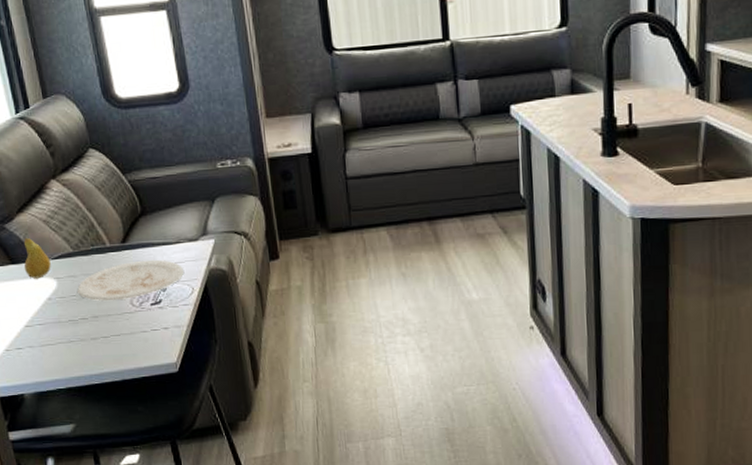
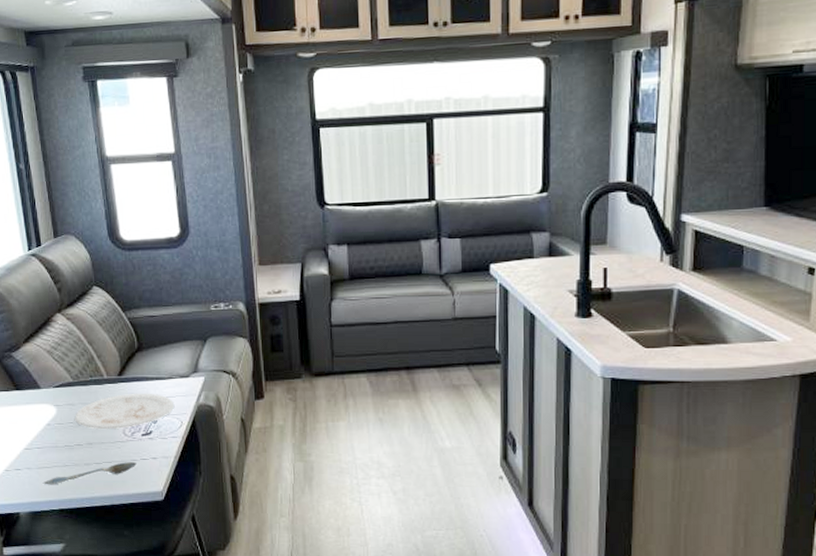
fruit: present [23,237,51,279] -> none [27,366,52,405]
spoon: none [47,334,147,364] -> present [43,462,137,485]

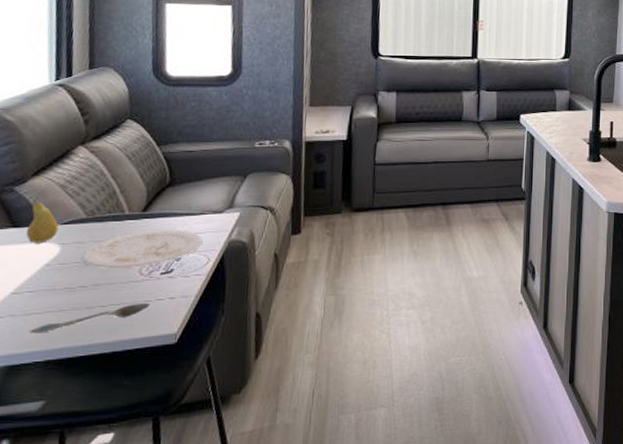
fruit: none [27,366,52,405] -> present [25,201,59,244]

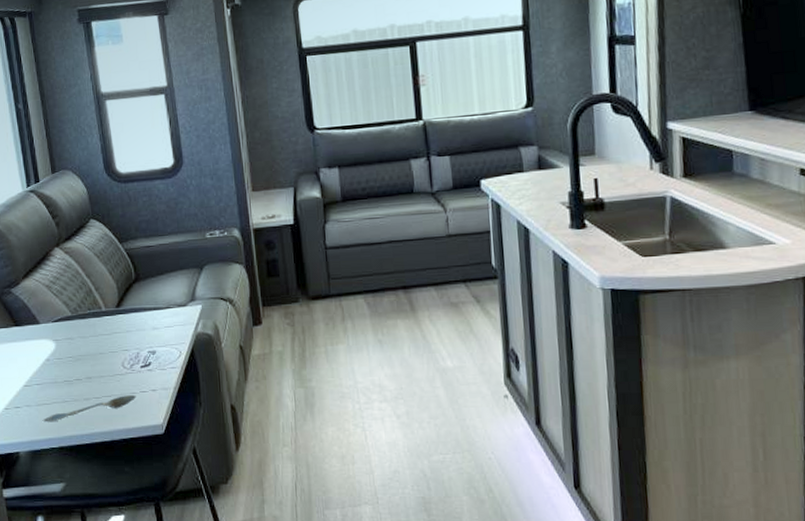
fruit: present [25,201,59,244] -> none [26,301,51,341]
plate: present [82,229,202,268] -> none [74,323,172,362]

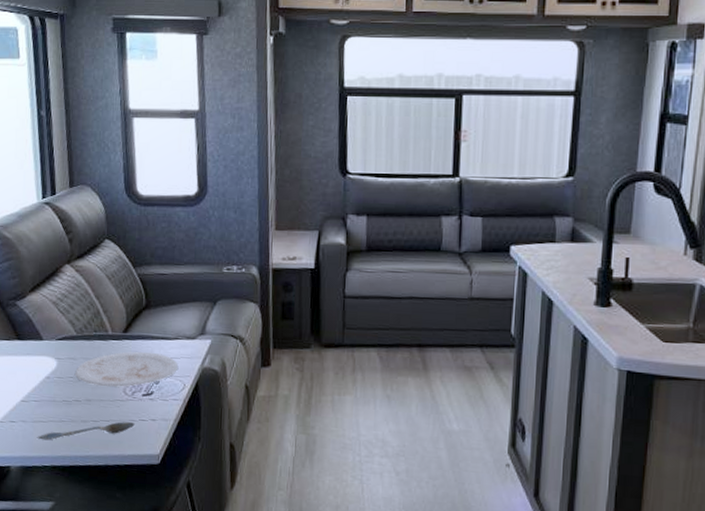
plate: none [74,323,172,362] -> present [75,351,178,387]

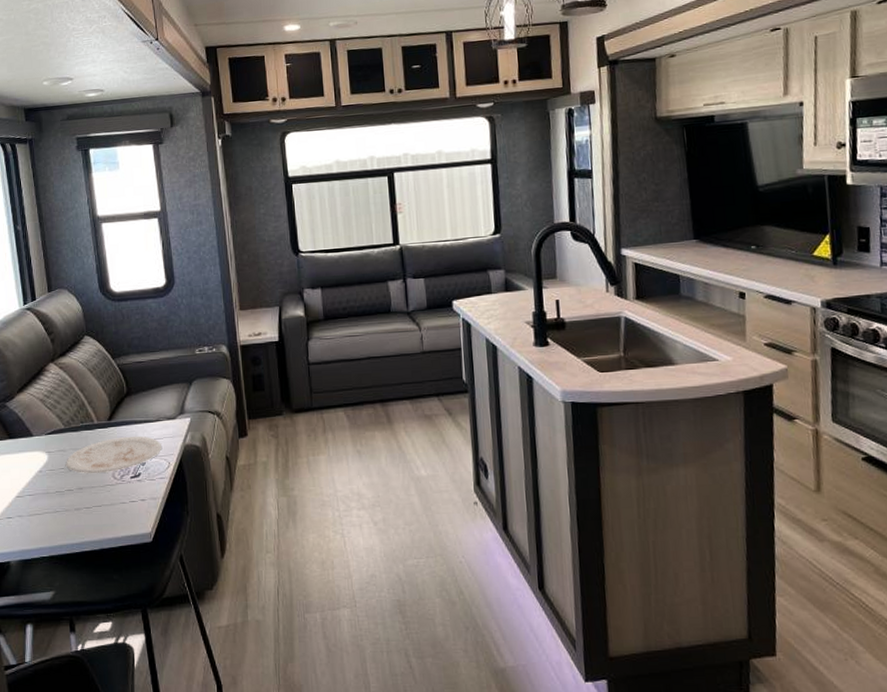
spoon: present [37,422,135,441] -> none [33,505,126,532]

